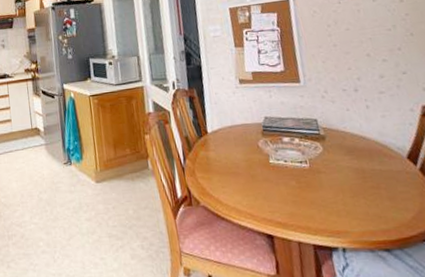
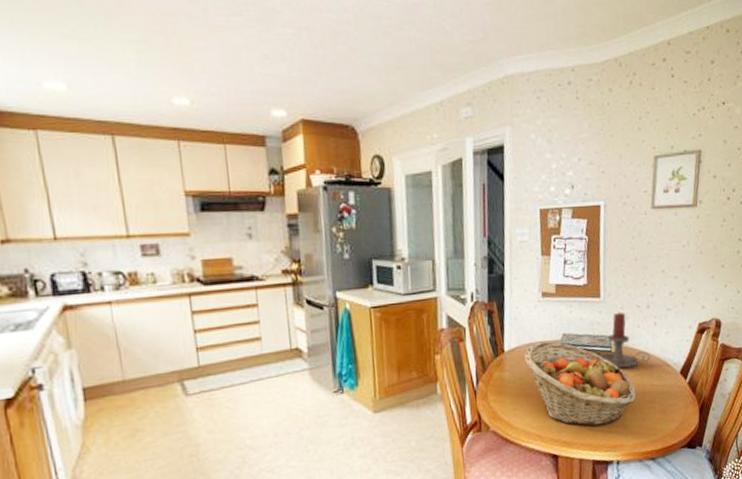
fruit basket: none [227,123,356,209] -> present [525,341,636,426]
candle holder: none [307,95,368,152] -> present [600,312,651,369]

